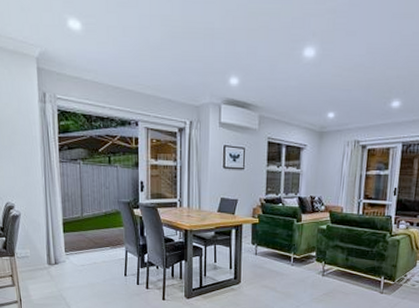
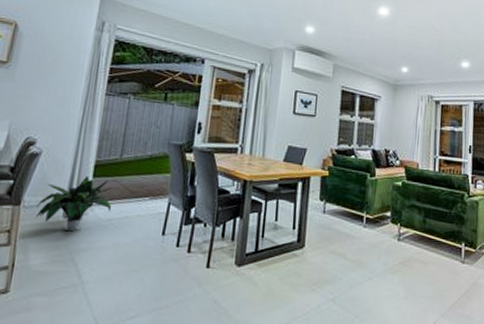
potted plant: none [27,231,83,275] -> present [35,175,113,232]

